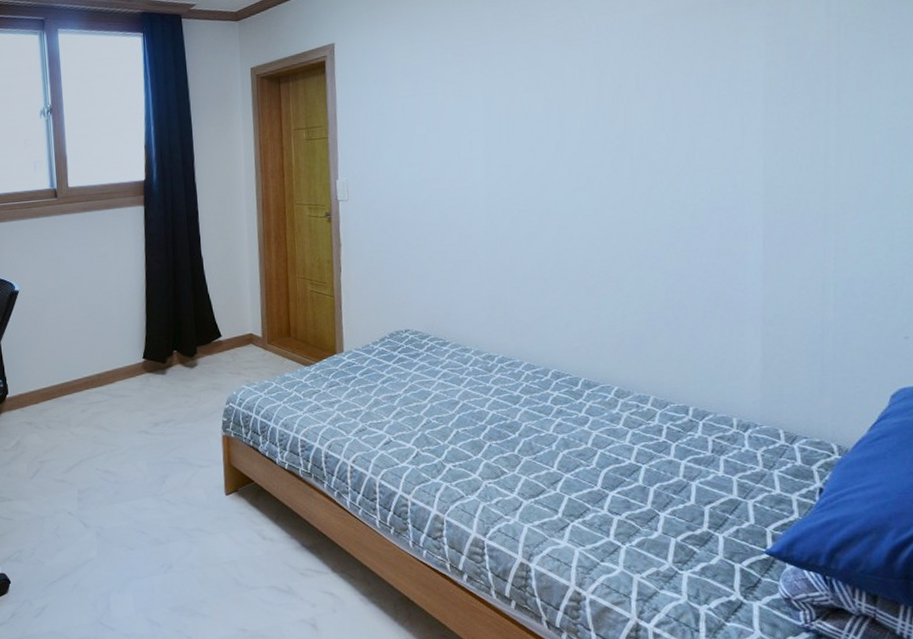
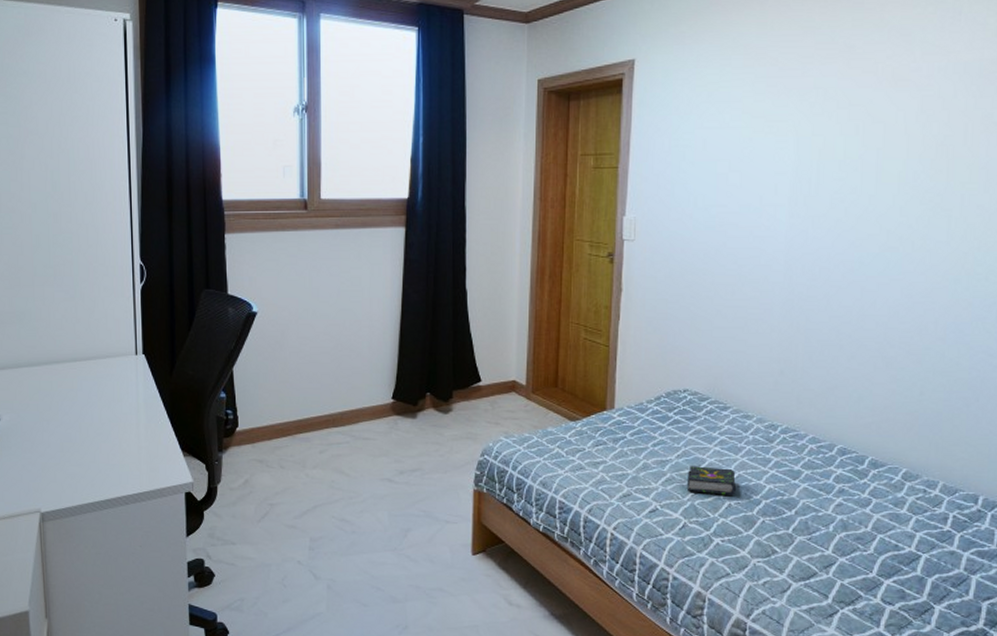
book: none [416,398,462,424] -> present [688,466,736,495]

